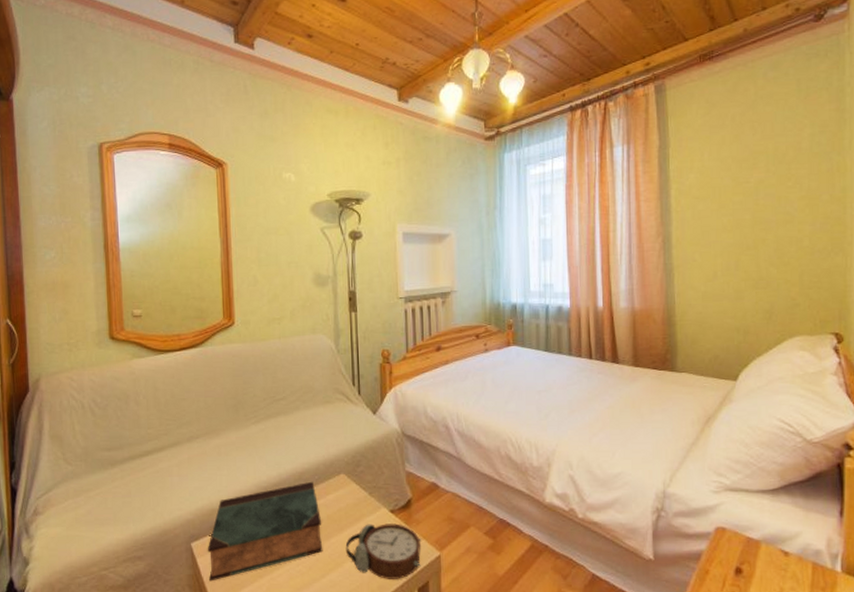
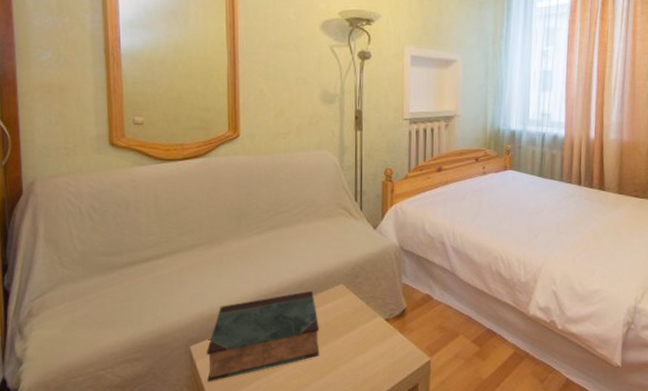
alarm clock: present [345,523,421,579] -> none [341,331,413,382]

